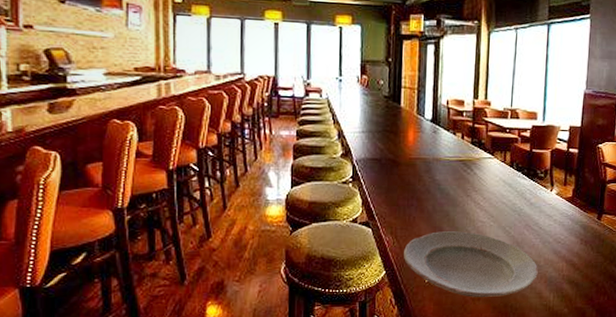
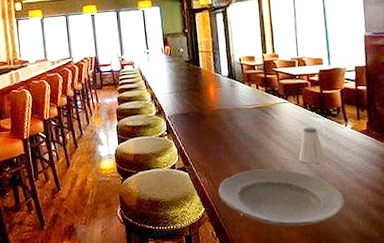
saltshaker: none [497,189,525,230] -> present [299,127,325,164]

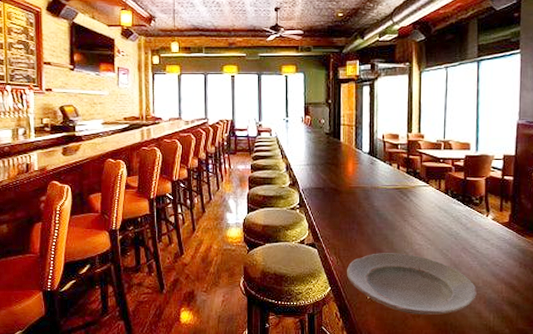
saltshaker: present [299,127,325,164] -> none [434,214,461,252]

